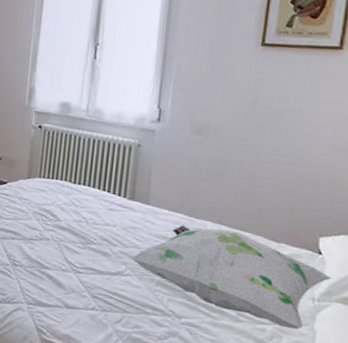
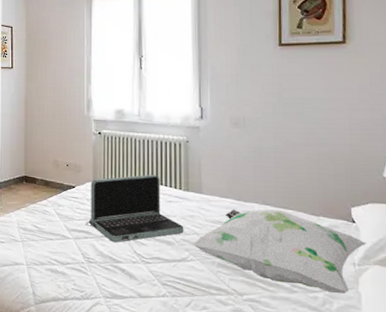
laptop: none [15,176,124,248] -> present [86,174,184,243]

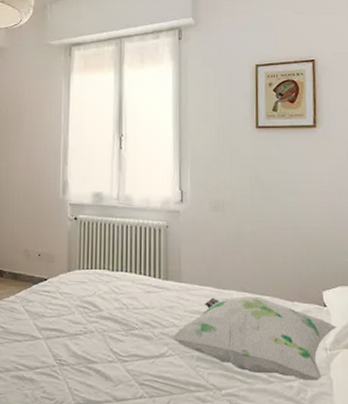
laptop: present [86,174,184,243] -> none [58,262,163,341]

